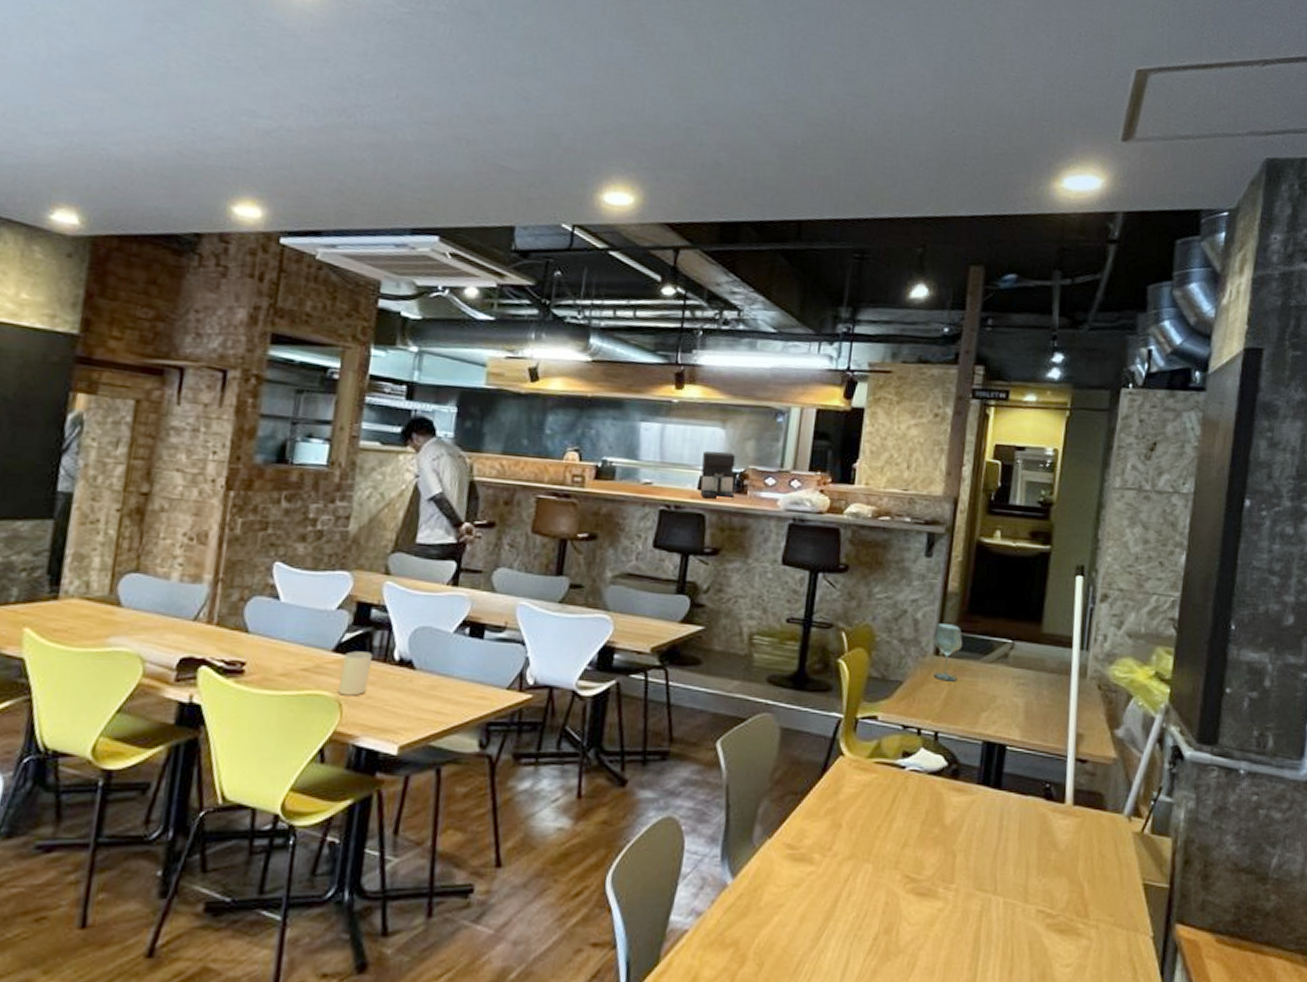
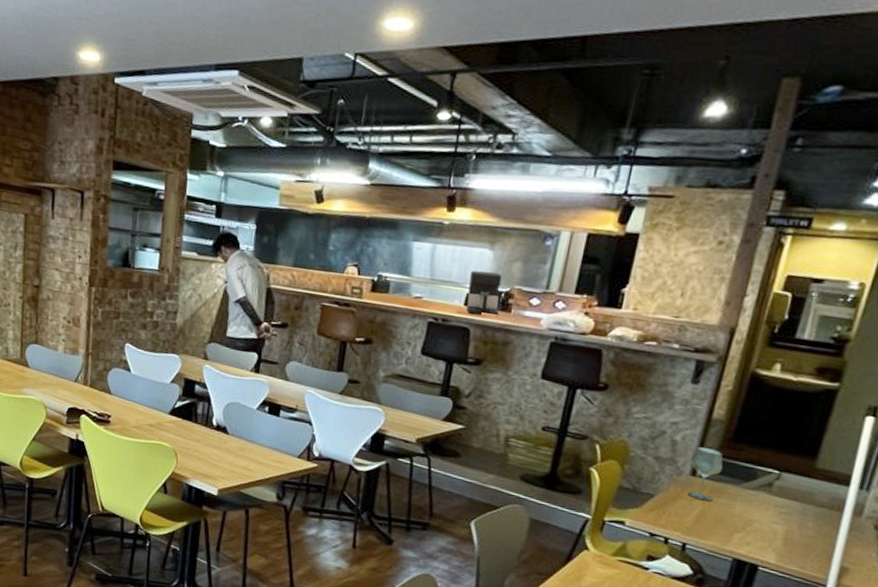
cup: present [338,651,373,696] -> none [174,415,198,449]

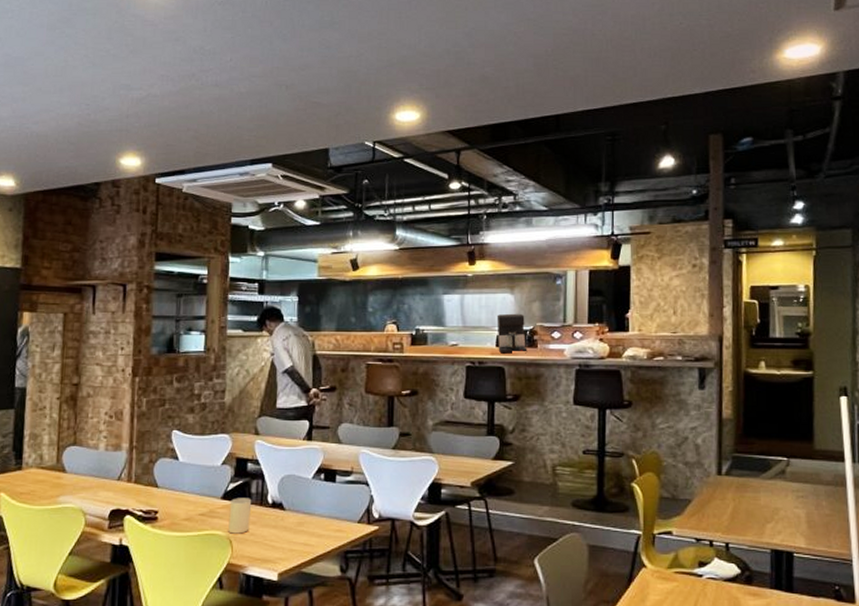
cup: none [174,415,198,449] -> present [228,498,252,534]
wine glass: present [687,446,723,502] -> none [714,446,742,498]

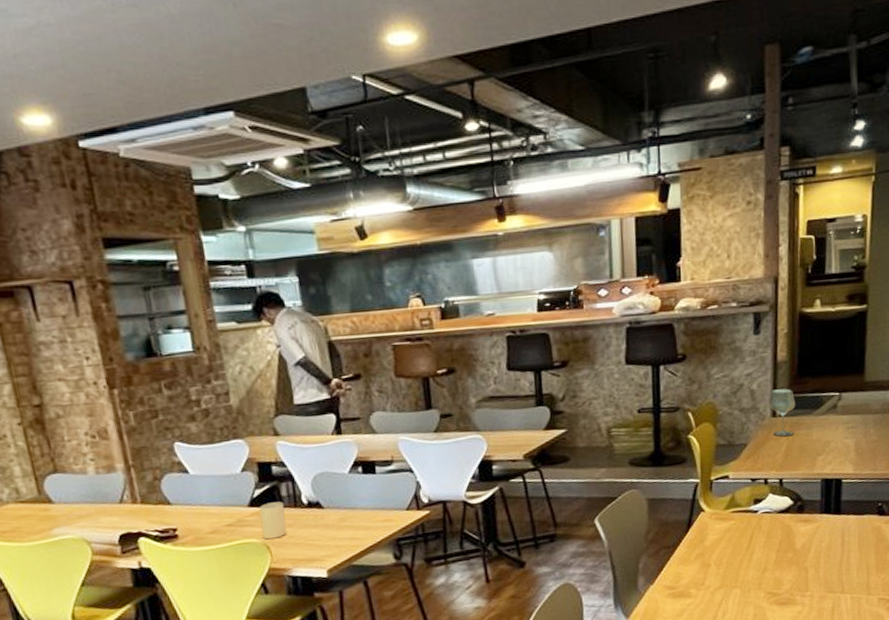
coffee maker: present [496,313,528,355] -> none [535,272,573,320]
wine glass: none [714,446,742,498] -> present [769,388,796,437]

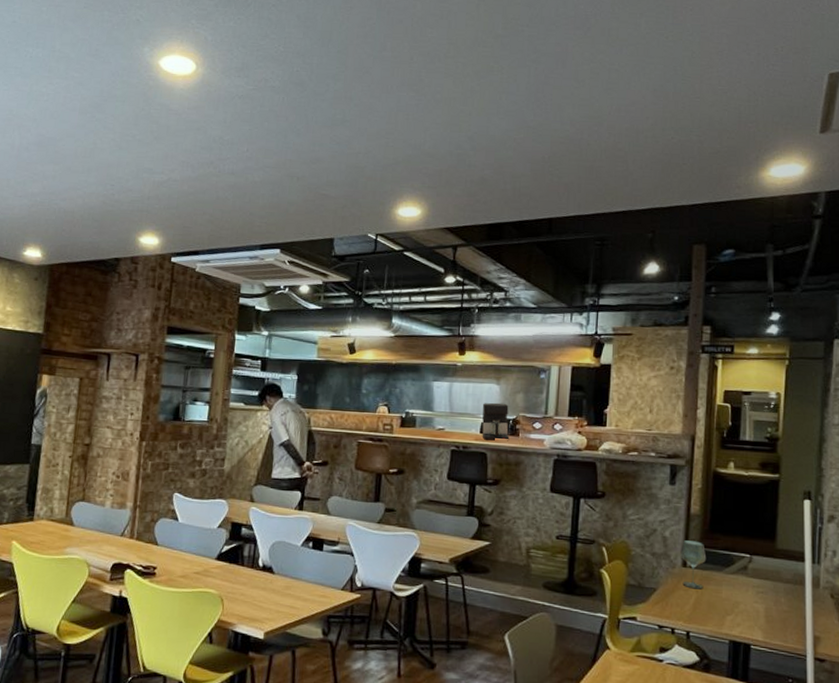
cup: present [259,501,287,540] -> none [220,559,244,594]
coffee maker: none [535,272,573,320] -> present [482,402,510,442]

